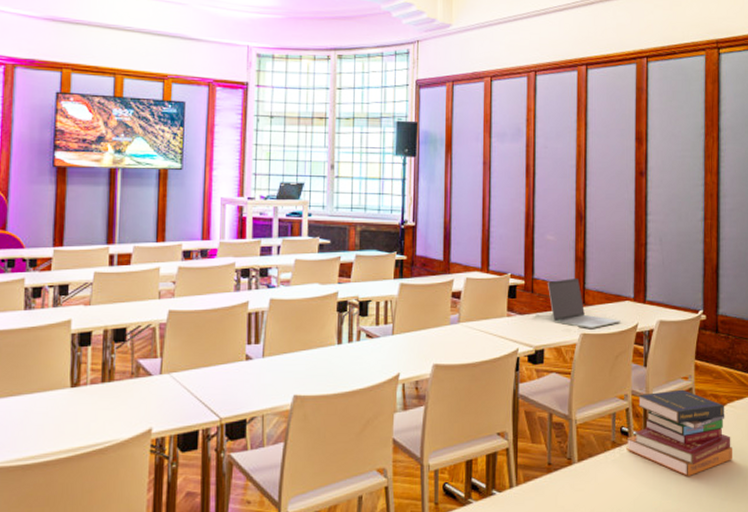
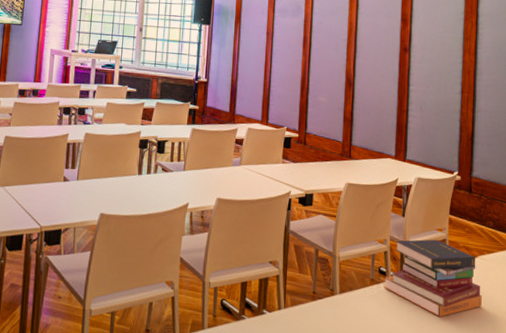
laptop: present [547,279,621,330] -> none [318,135,382,180]

